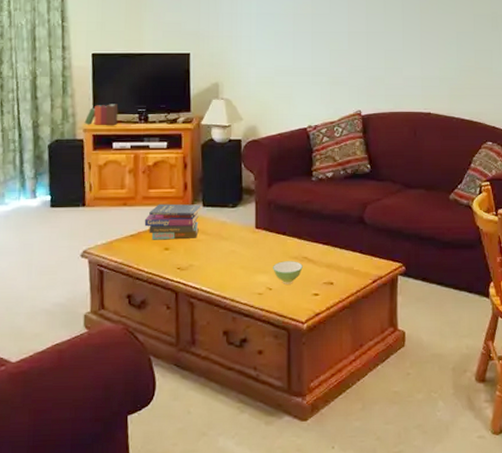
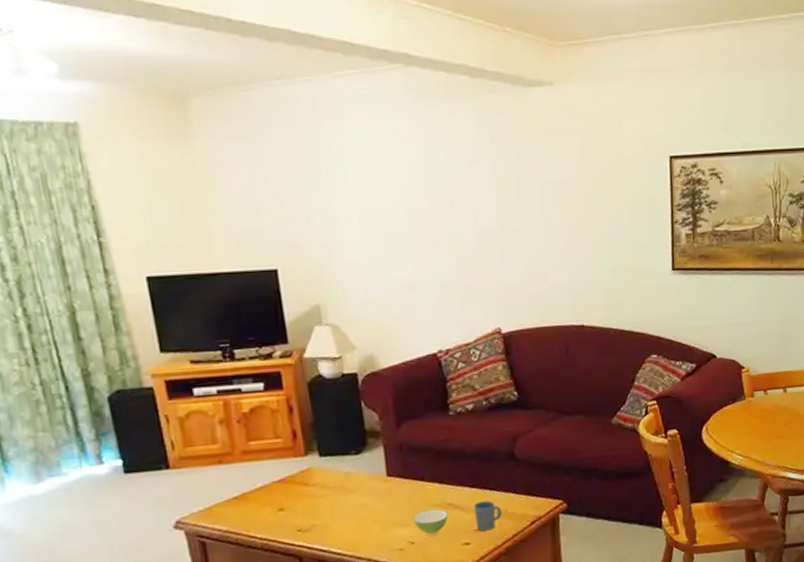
books: present [84,104,119,126] -> none [150,339,196,370]
books: present [144,203,203,240] -> none [248,454,319,501]
mug: none [325,258,348,285] -> present [474,500,502,531]

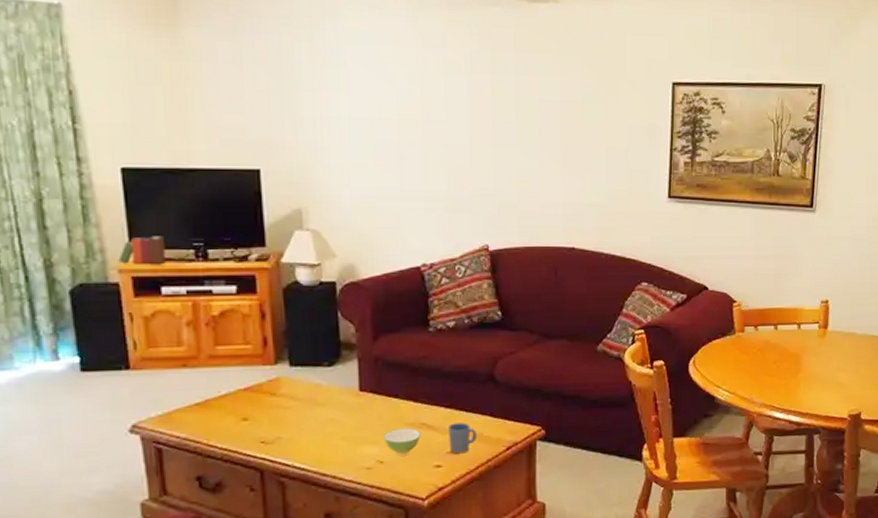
books: none [150,339,196,370] -> present [118,236,166,266]

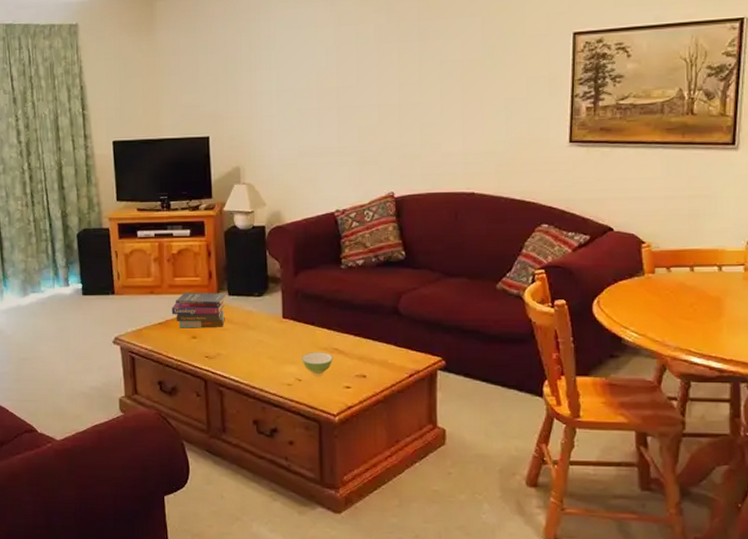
books: present [118,236,166,266] -> none [109,192,141,215]
books: none [212,363,289,409] -> present [171,292,228,328]
mug: present [449,422,477,454] -> none [357,350,382,378]

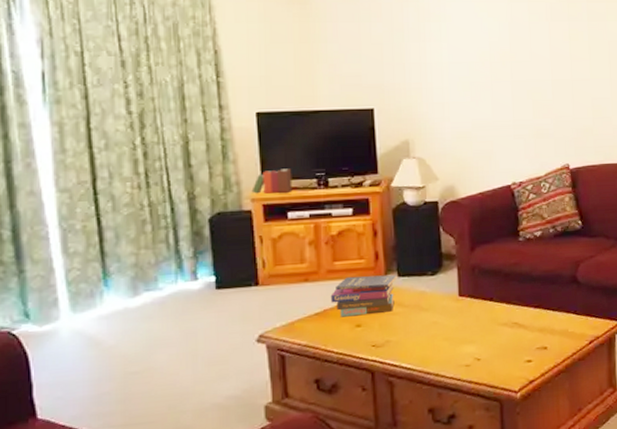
books: none [109,192,141,215] -> present [251,168,293,195]
bowl: present [302,352,333,376] -> none [480,327,513,353]

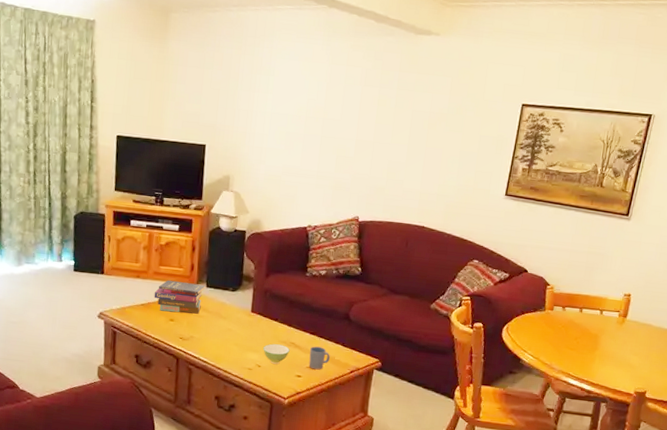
books: present [251,168,293,195] -> none [106,184,138,205]
bowl: none [480,327,513,353] -> present [263,344,290,365]
mug: none [537,320,562,349] -> present [309,346,330,370]

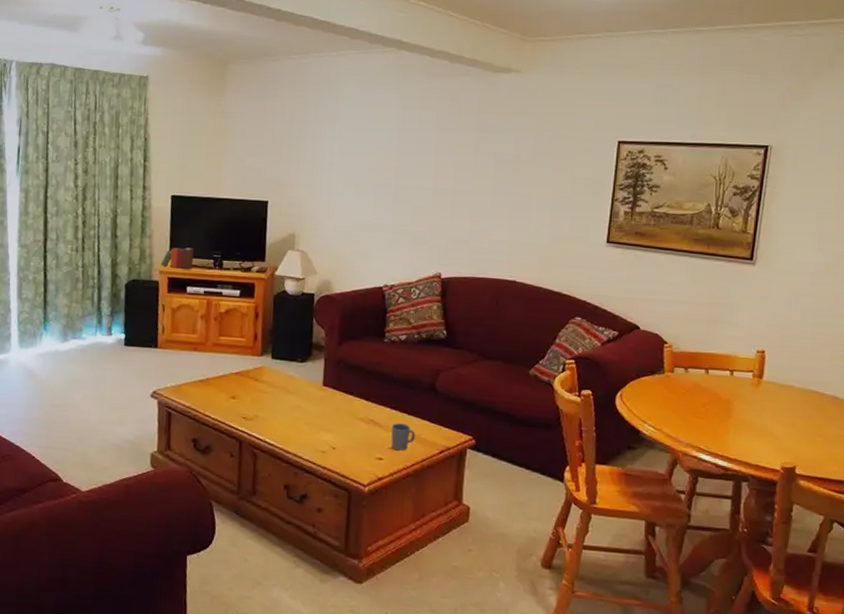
books: none [106,184,138,205] -> present [160,247,195,270]
books: present [154,280,206,314] -> none [213,351,272,390]
bowl: present [263,344,290,365] -> none [338,421,369,446]

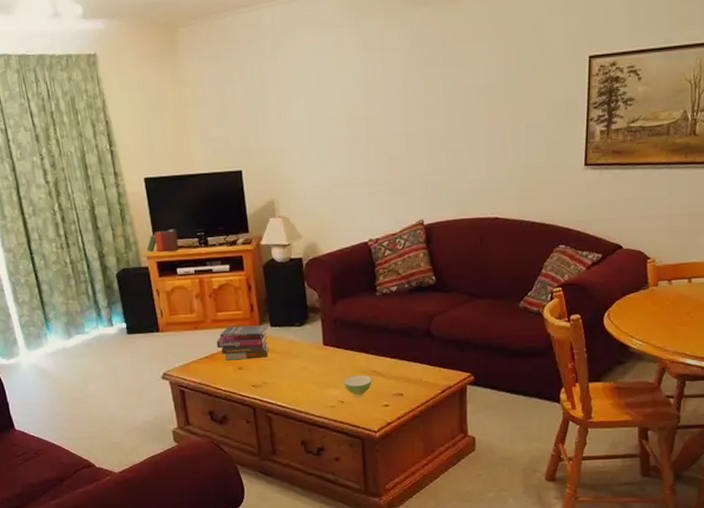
books: none [213,351,272,390] -> present [216,324,270,361]
bowl: none [338,421,369,446] -> present [343,375,372,397]
mug: present [391,423,415,451] -> none [394,370,417,396]

